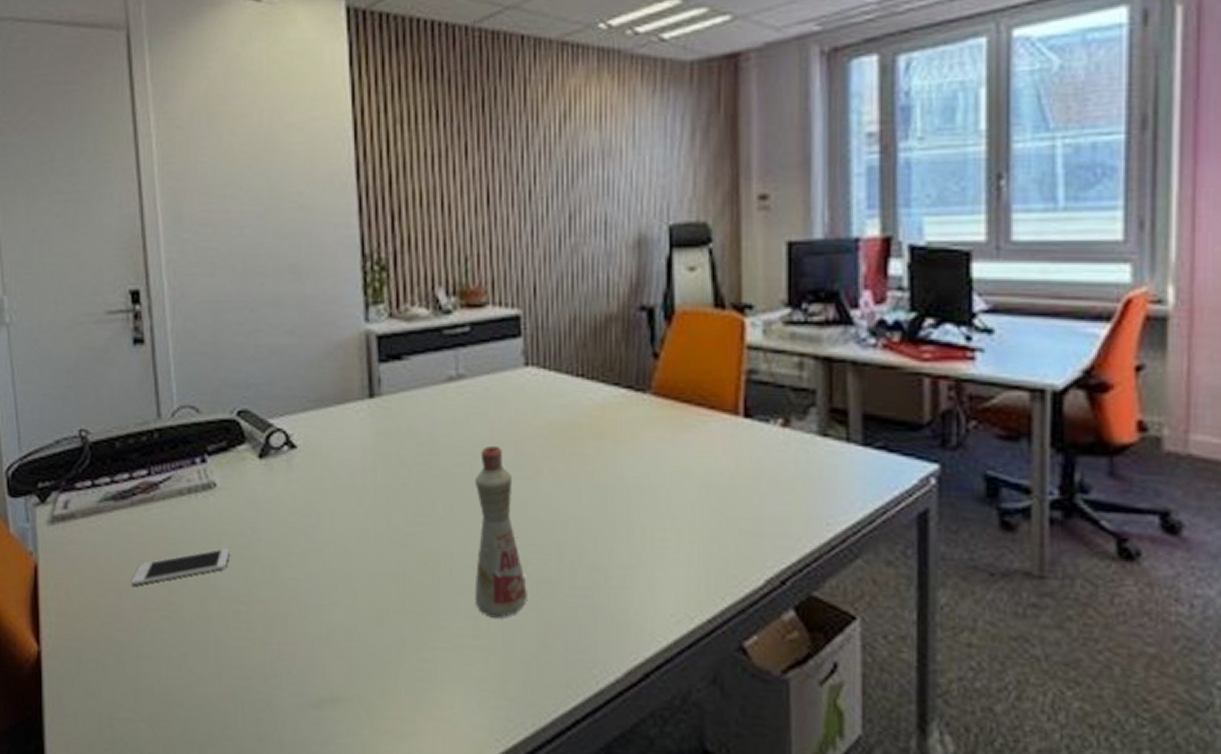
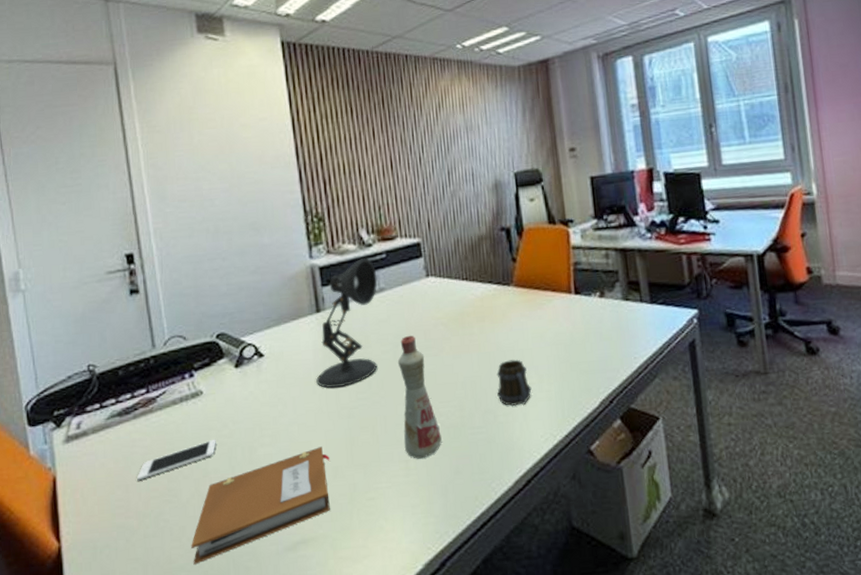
notebook: none [192,579,373,703] -> present [191,446,330,565]
desk lamp: none [363,329,455,504] -> present [316,258,378,389]
mug: none [612,500,664,567] -> present [496,359,532,407]

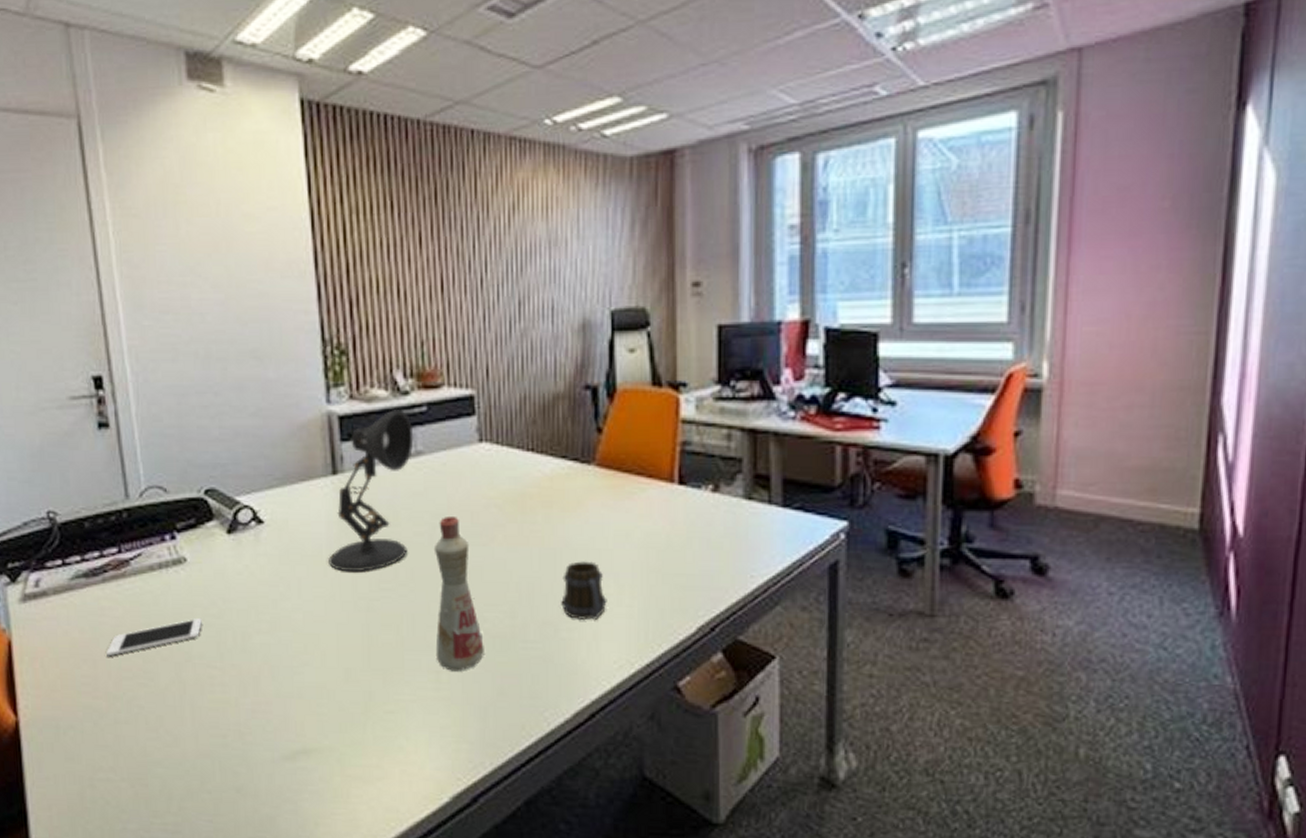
notebook: present [191,446,330,565] -> none [170,642,341,761]

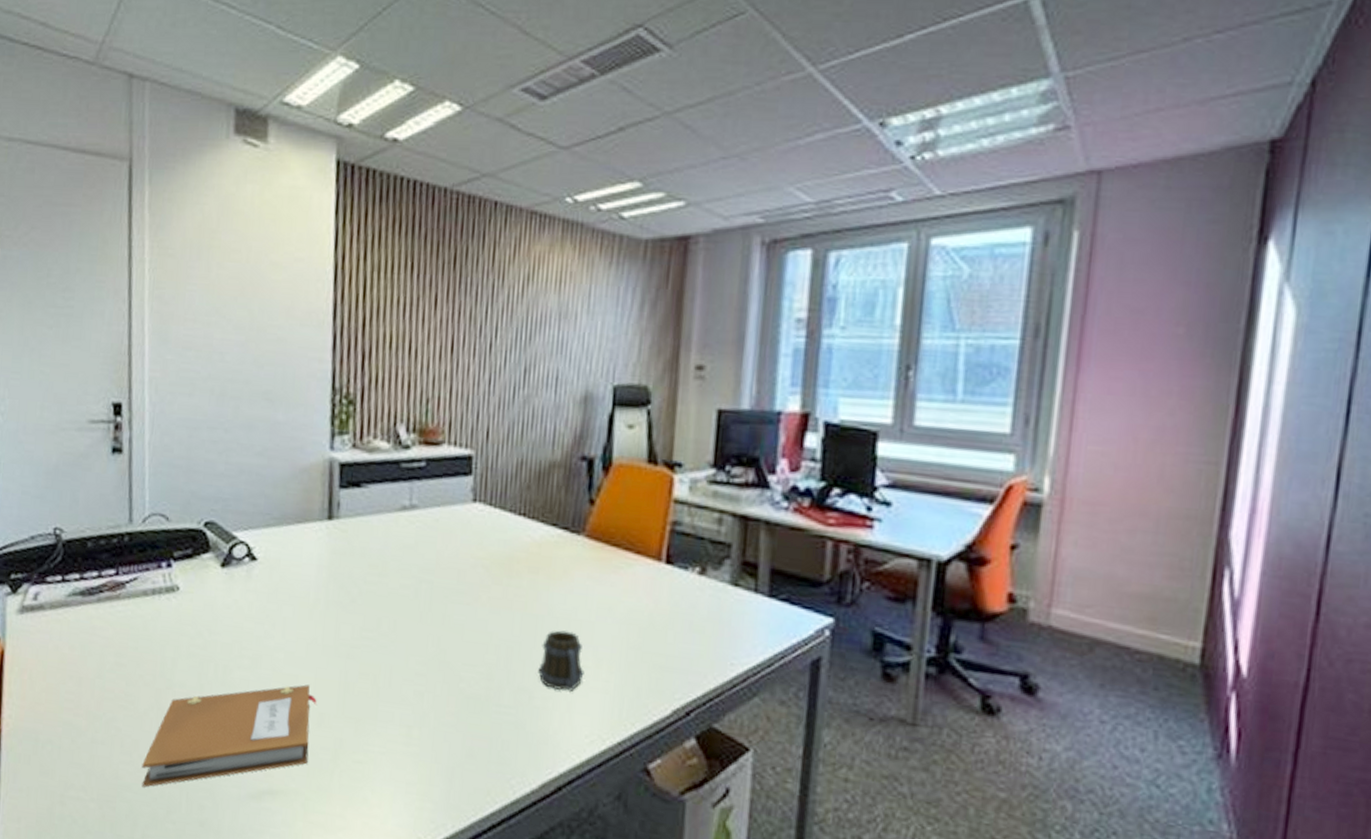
cell phone: present [105,617,202,657] -> none [91,646,187,676]
notebook: none [170,642,341,761] -> present [142,684,317,788]
desk lamp: present [329,410,414,572] -> none [315,462,411,619]
bottle: present [433,515,484,671] -> none [409,571,458,729]

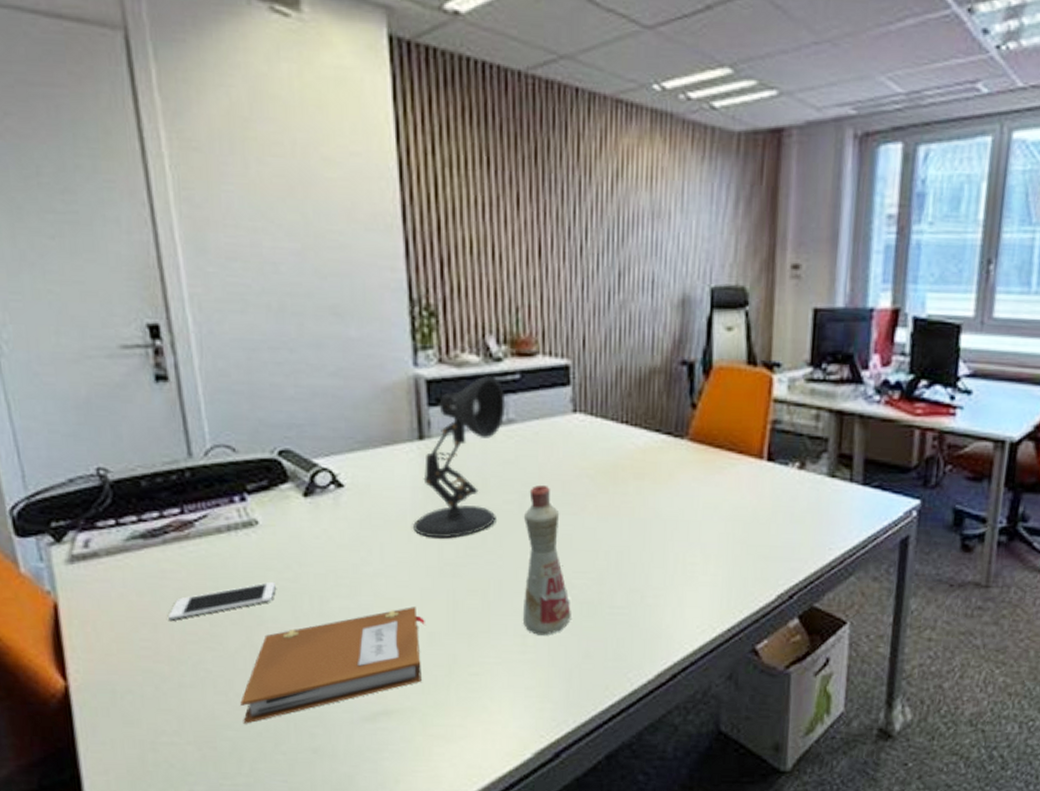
cell phone: none [91,646,187,676] -> present [167,581,276,620]
desk lamp: none [315,462,411,619] -> present [413,376,506,538]
bottle: none [409,571,458,729] -> present [522,484,571,635]
mug: present [538,630,585,692] -> none [649,532,694,588]

